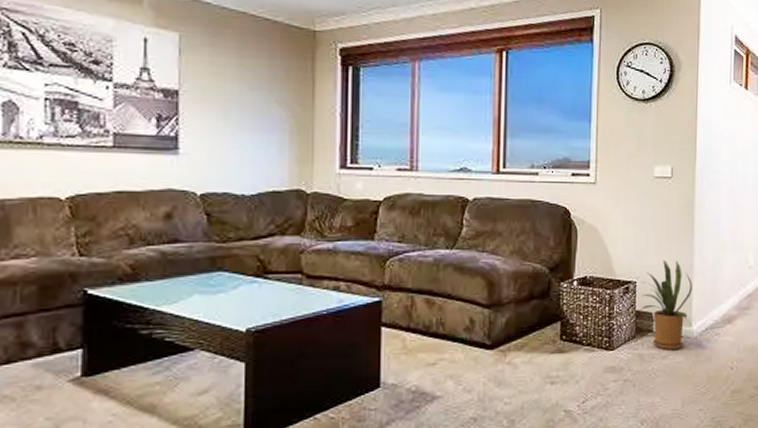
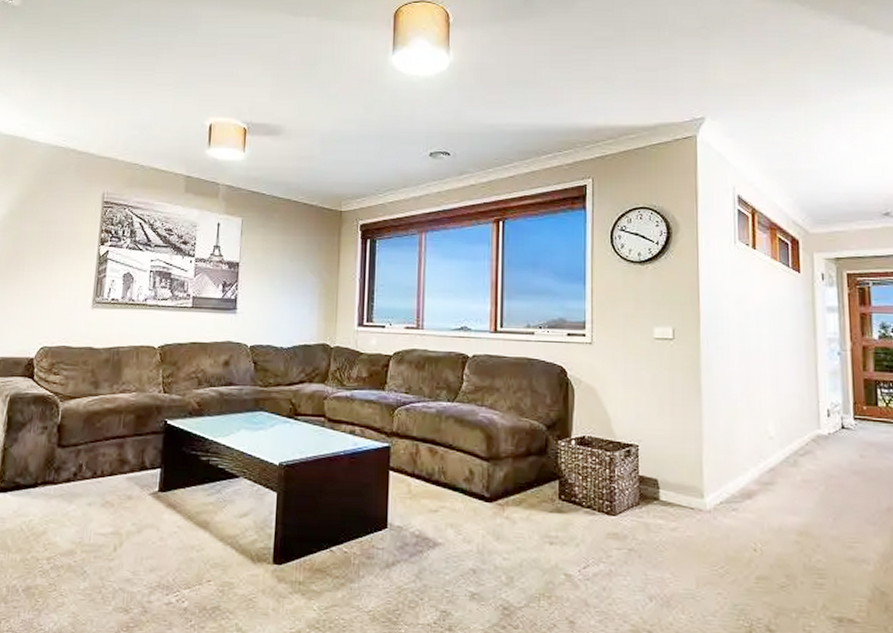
house plant: present [640,259,692,351] -> none [643,423,702,523]

